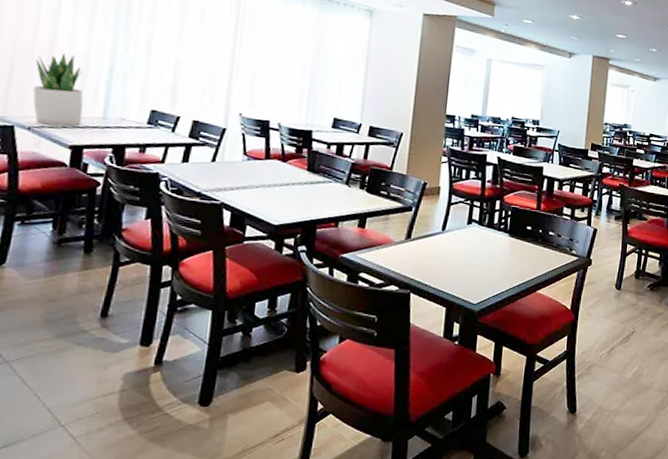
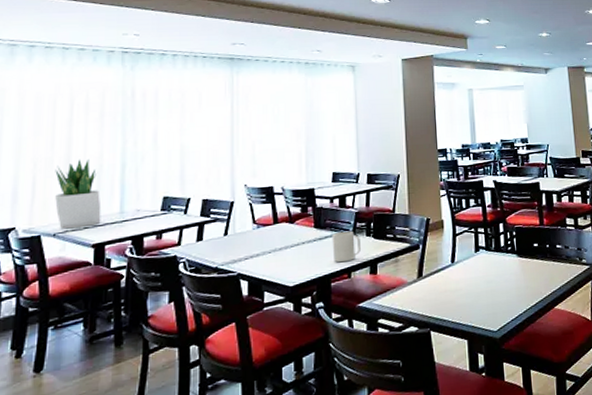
mug: none [322,179,353,211] -> present [332,230,361,263]

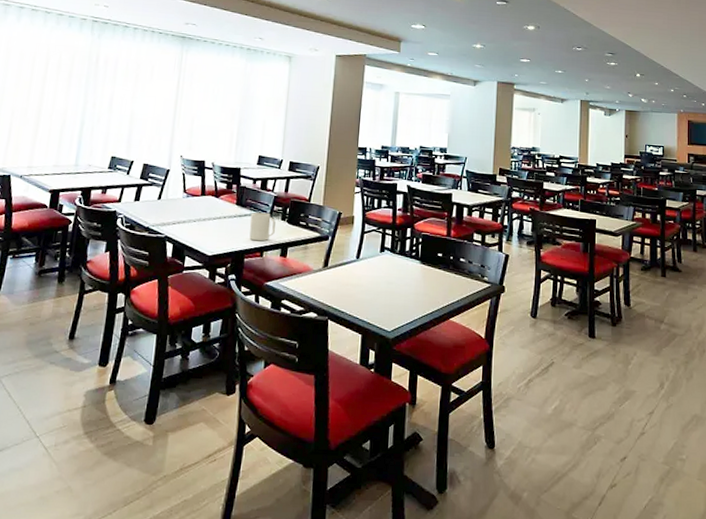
planter: present [55,159,102,229] -> none [24,113,61,174]

